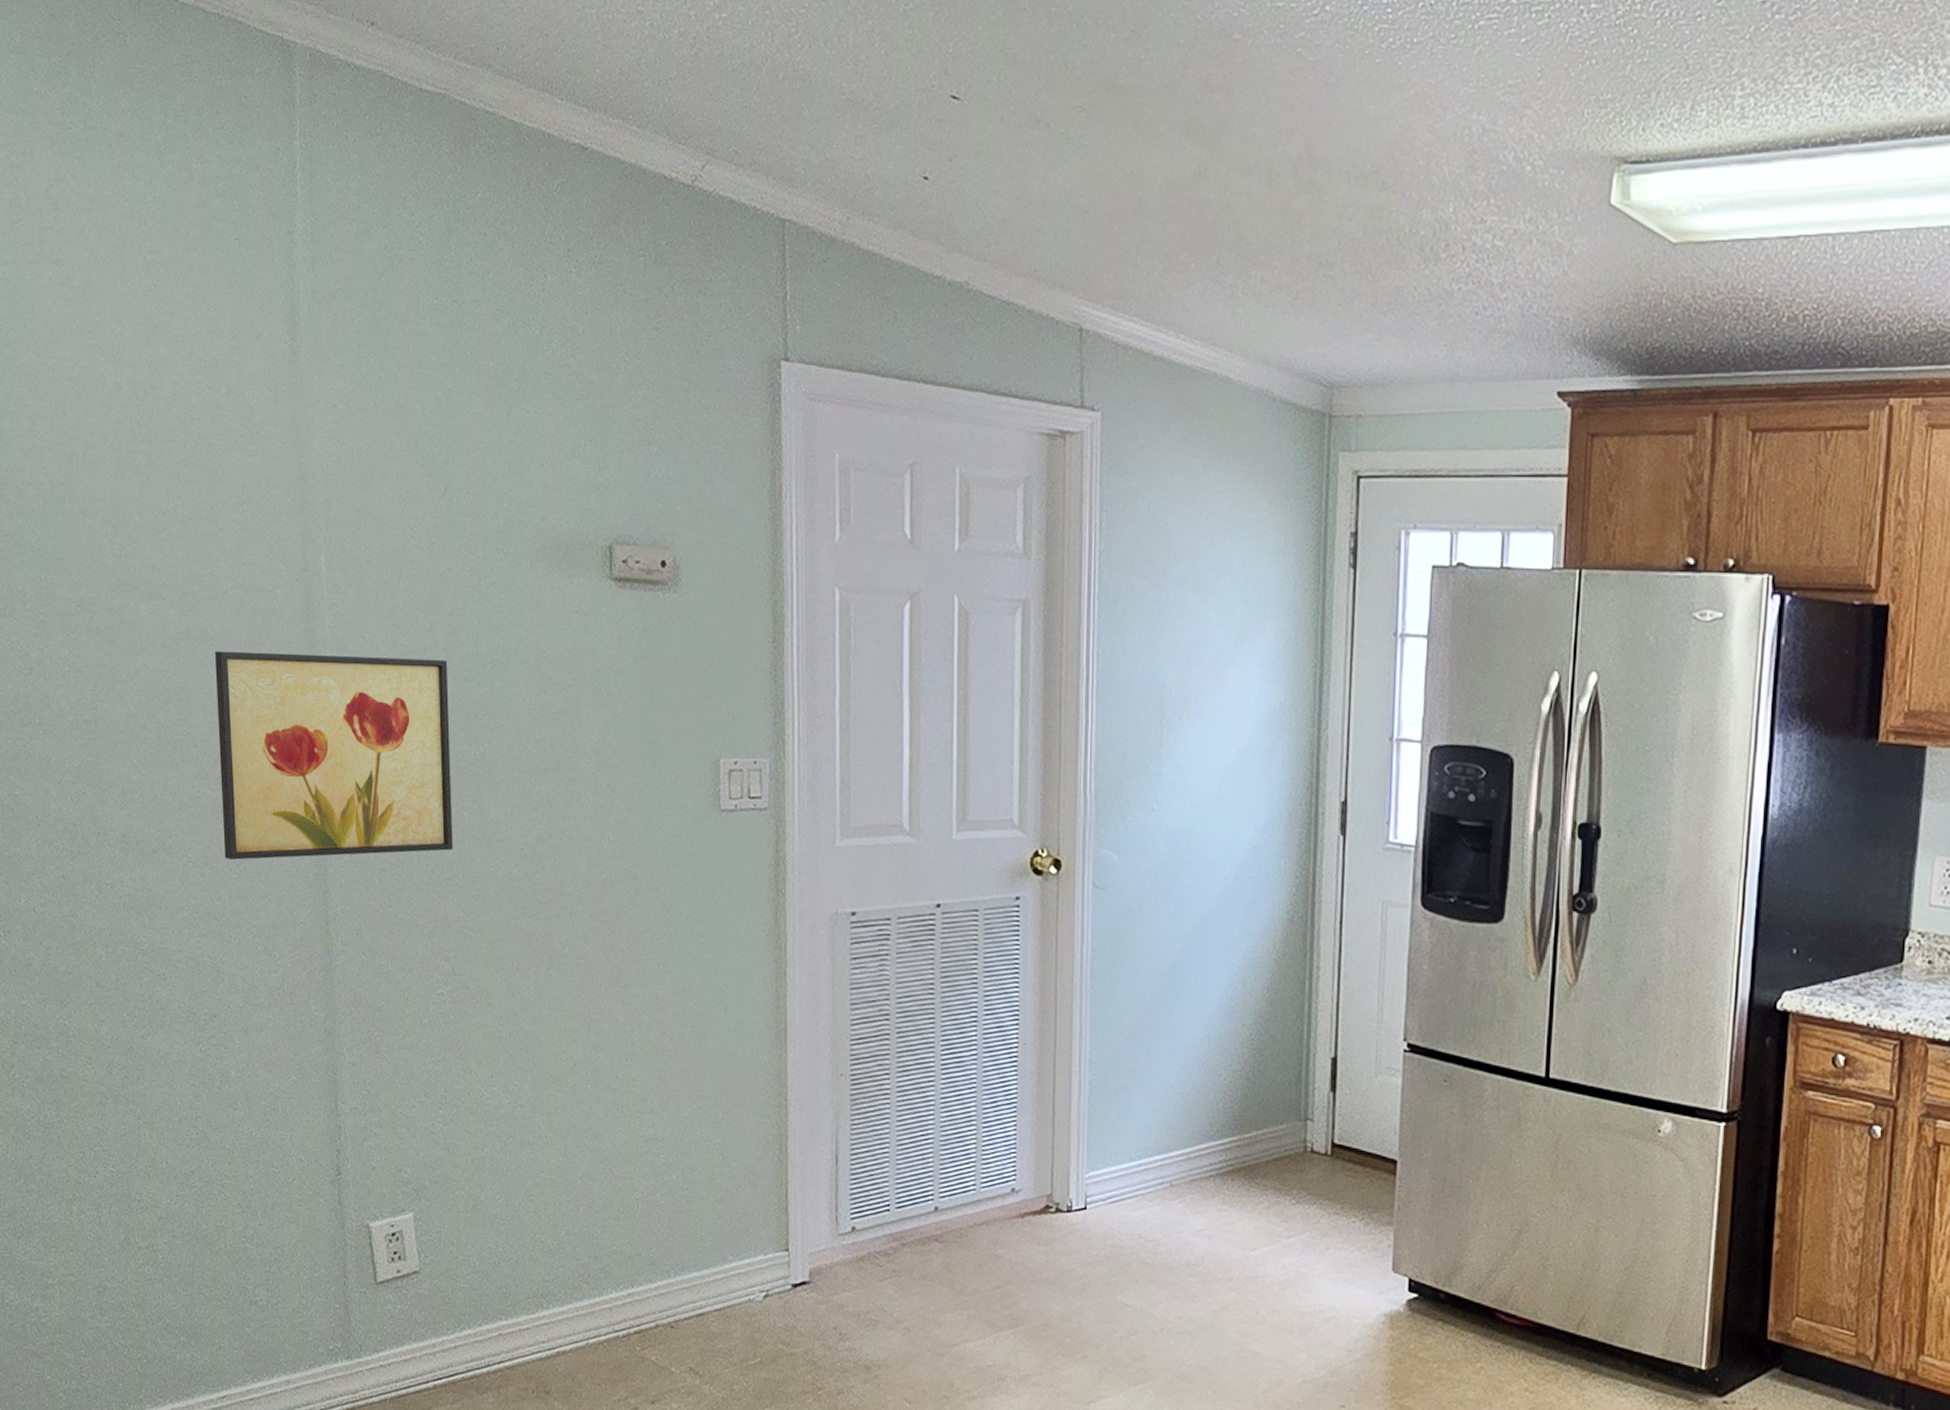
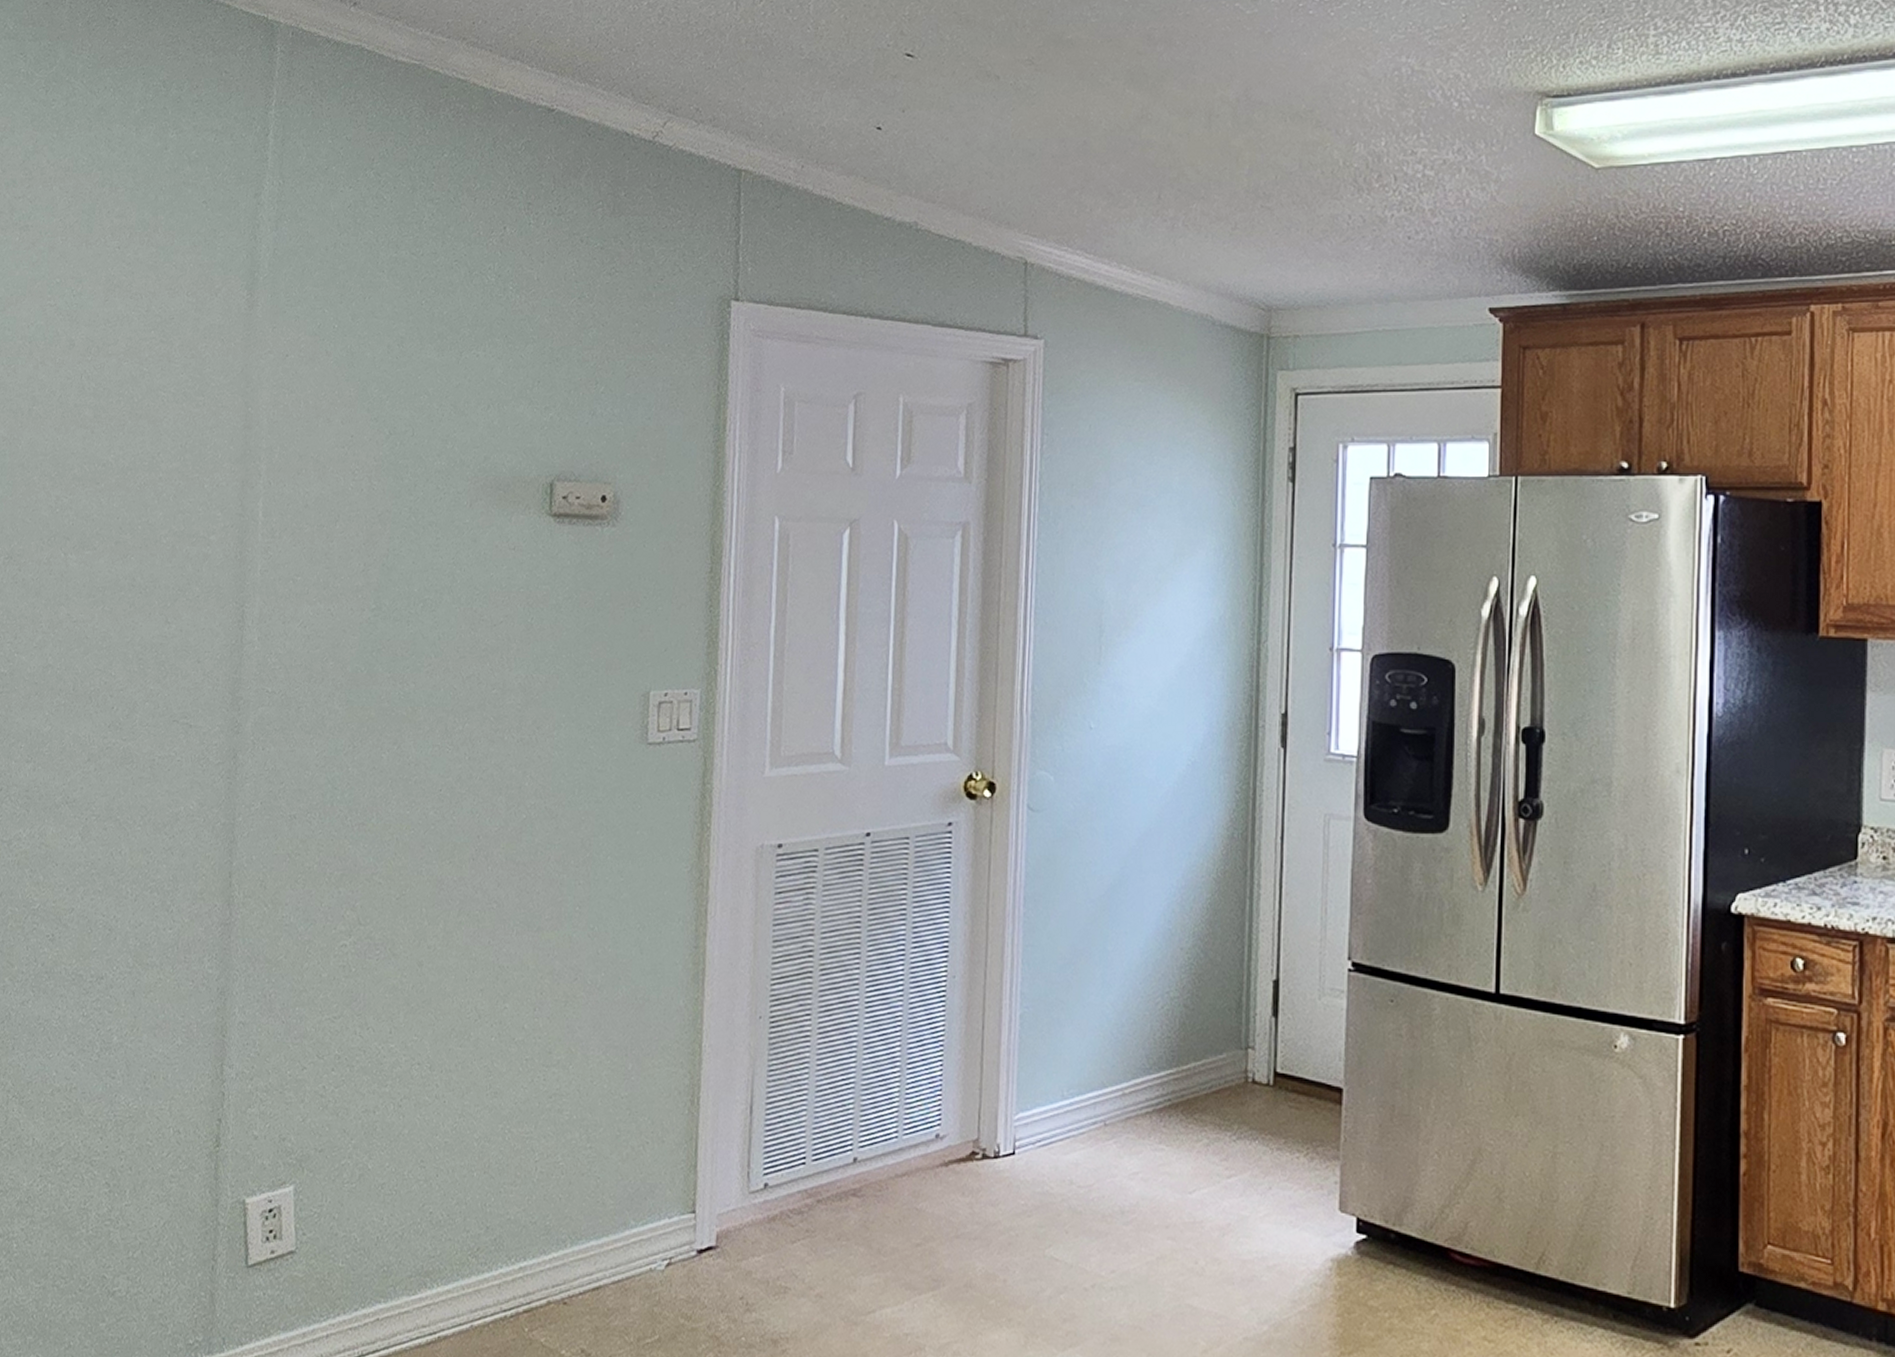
wall art: present [214,651,453,860] -> none [130,599,378,812]

